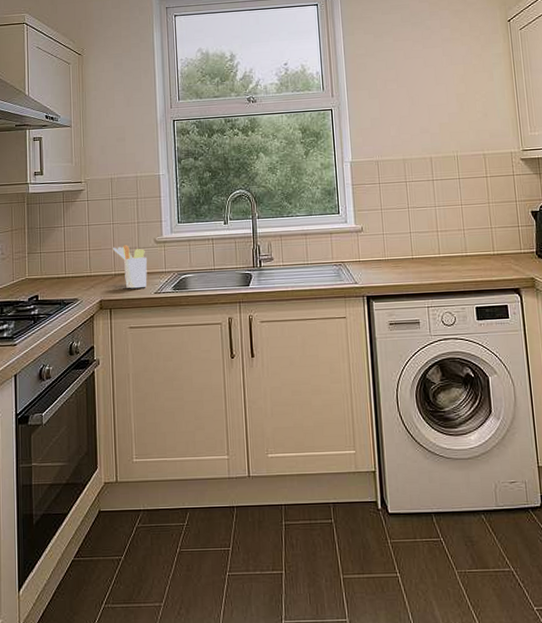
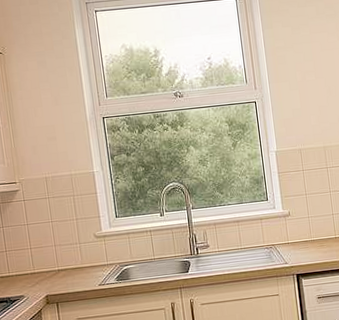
utensil holder: present [112,245,147,289] -> none [53,241,91,283]

